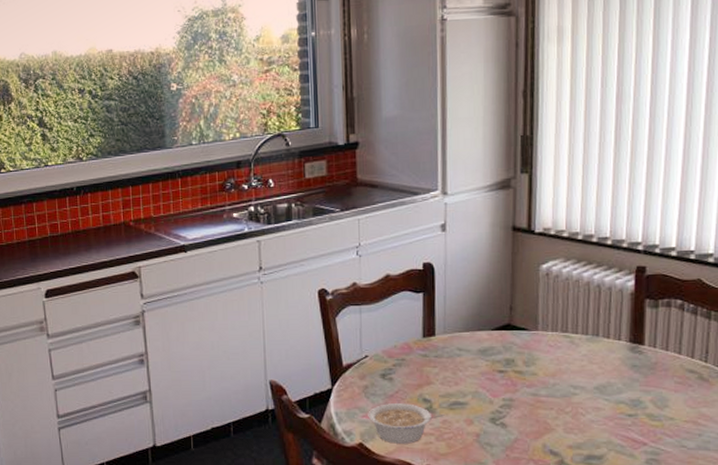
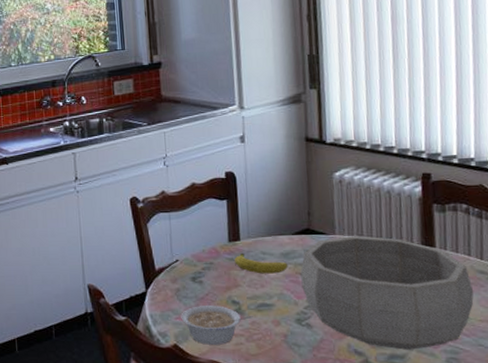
fruit: none [428,348,485,371] -> present [234,252,288,274]
decorative bowl: none [498,332,682,451] -> present [300,236,474,350]

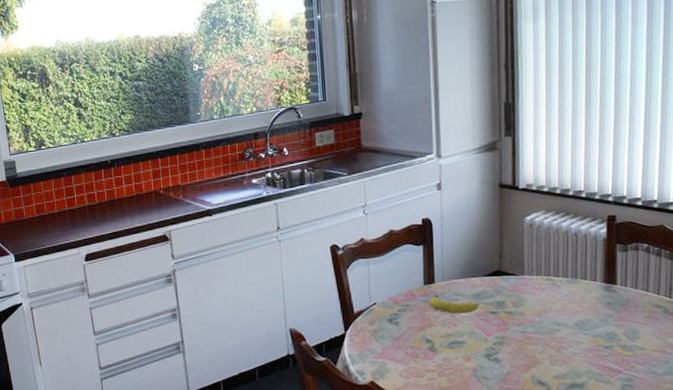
legume: present [181,305,253,345] -> none [377,344,445,381]
decorative bowl: present [300,236,474,350] -> none [490,276,650,379]

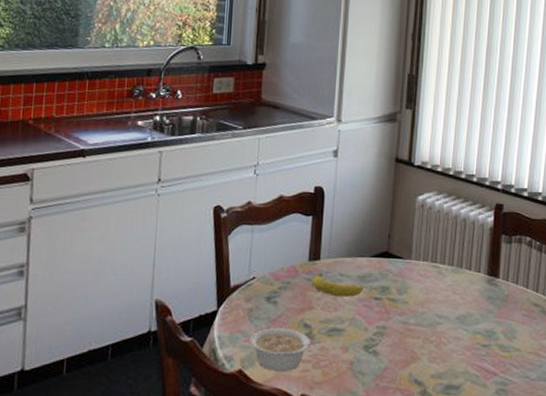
legume: none [377,344,445,381] -> present [250,328,323,371]

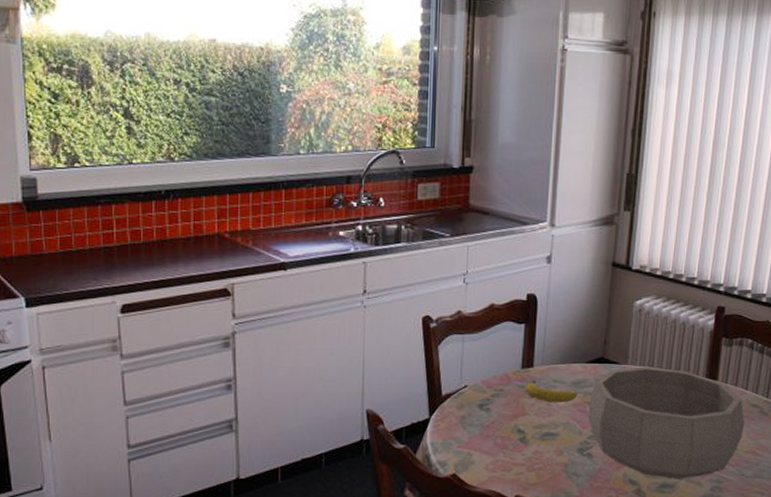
legume: present [250,328,323,371] -> none [463,434,537,474]
decorative bowl: none [373,262,527,381] -> present [588,366,745,479]

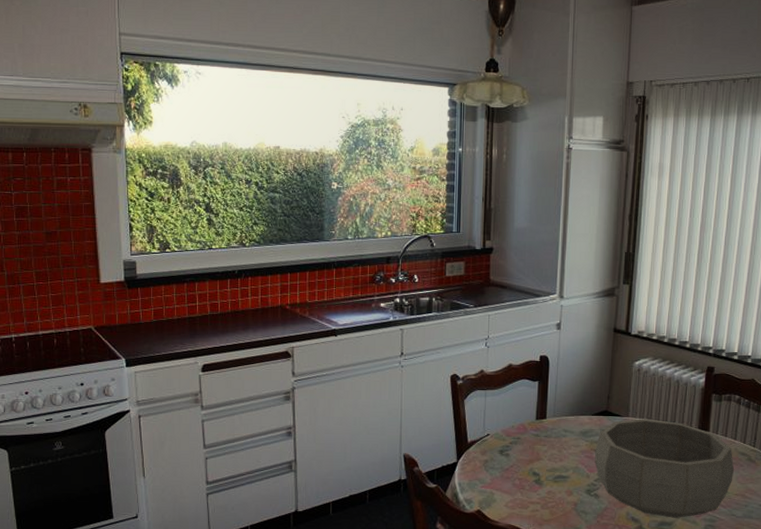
fruit: present [525,380,578,403] -> none [539,429,585,450]

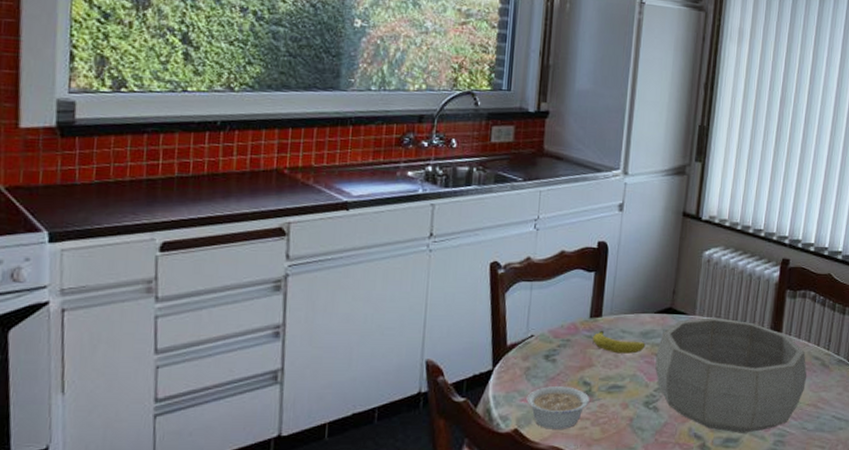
legume: none [486,476,550,511] -> present [526,386,603,429]
fruit: none [539,429,585,450] -> present [593,330,646,354]

